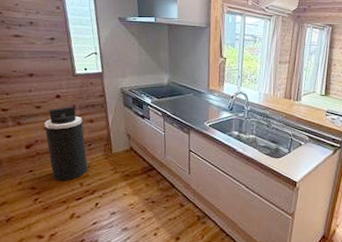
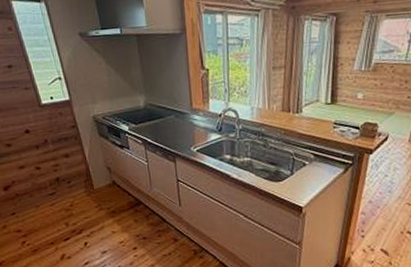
trash can: present [44,106,88,182] -> none [18,141,72,223]

